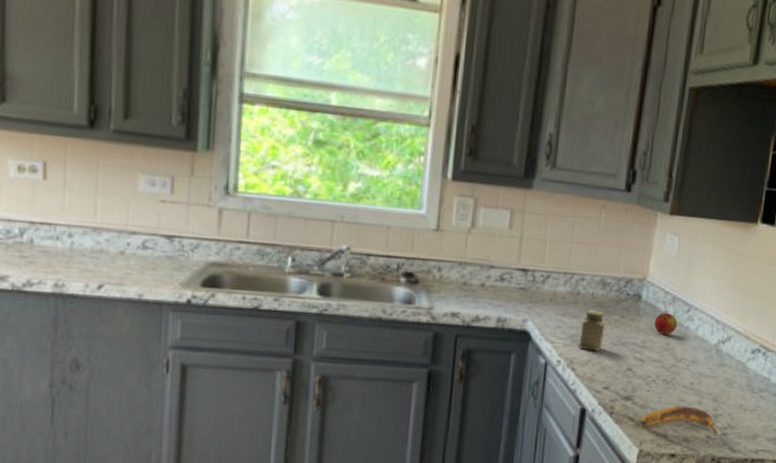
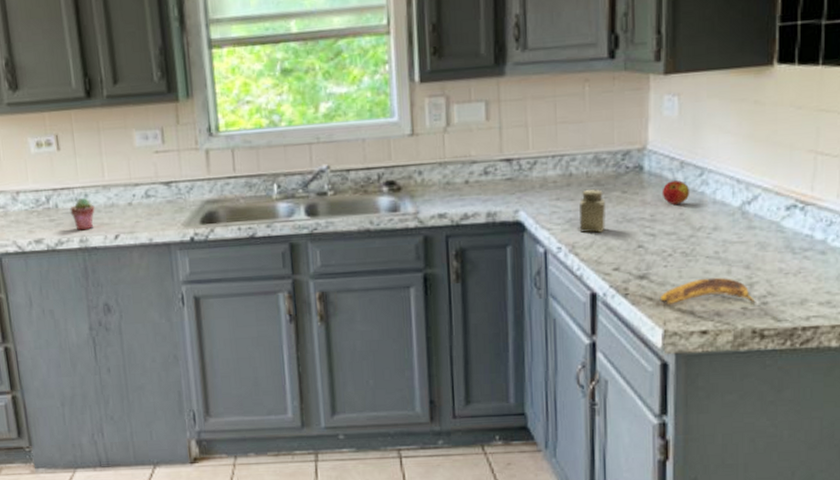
potted succulent: none [47,236,79,274] -> present [70,197,95,231]

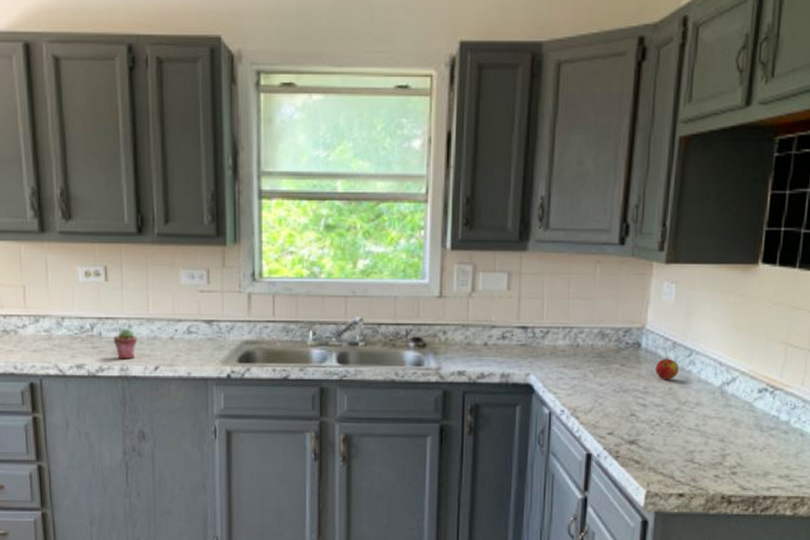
salt shaker: present [578,189,607,233] -> none [581,361,606,400]
banana: present [659,277,756,305] -> none [645,447,727,473]

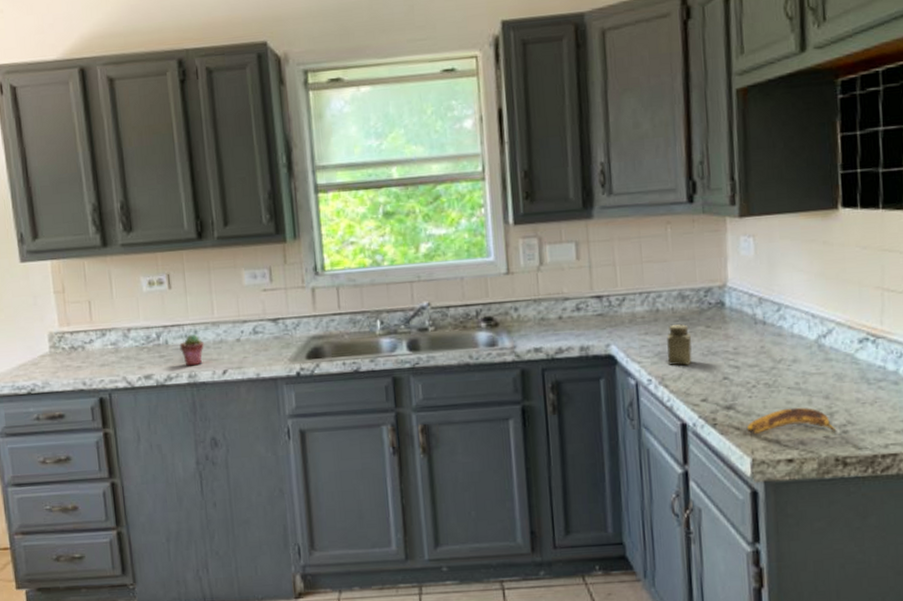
salt shaker: none [581,361,606,400] -> present [666,324,693,366]
banana: none [645,447,727,473] -> present [746,407,837,435]
apple: present [655,359,679,380] -> none [743,315,770,338]

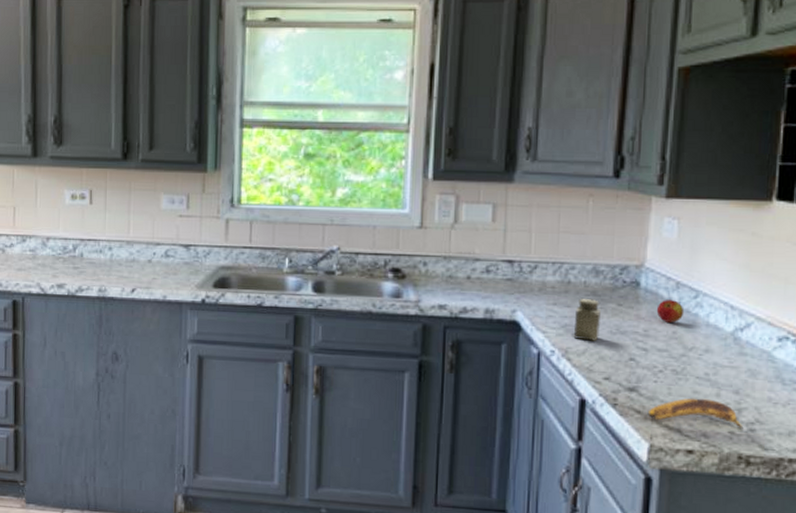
potted succulent: present [179,333,204,366] -> none [93,250,117,281]
apple: none [743,315,770,338] -> present [656,300,684,323]

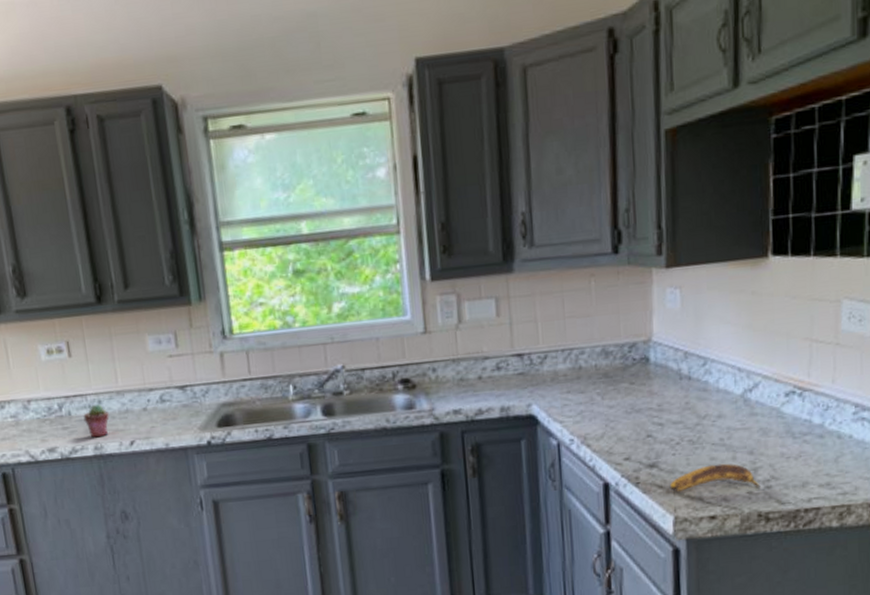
potted succulent: none [93,250,117,281] -> present [83,403,110,438]
salt shaker: present [573,299,601,341] -> none [589,381,616,424]
apple: present [656,300,684,323] -> none [667,370,695,394]

